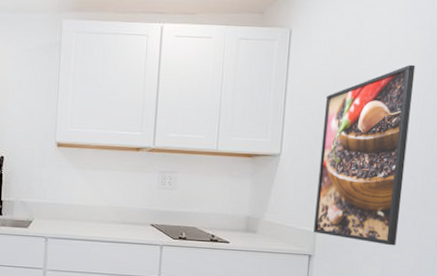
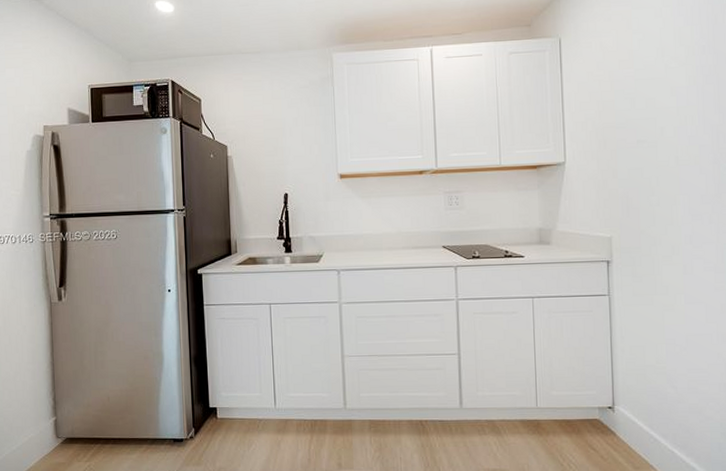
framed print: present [314,64,416,246] -> none [604,60,695,244]

